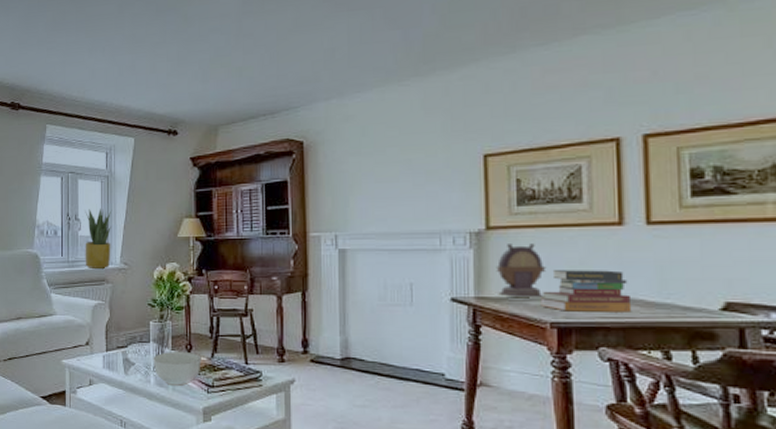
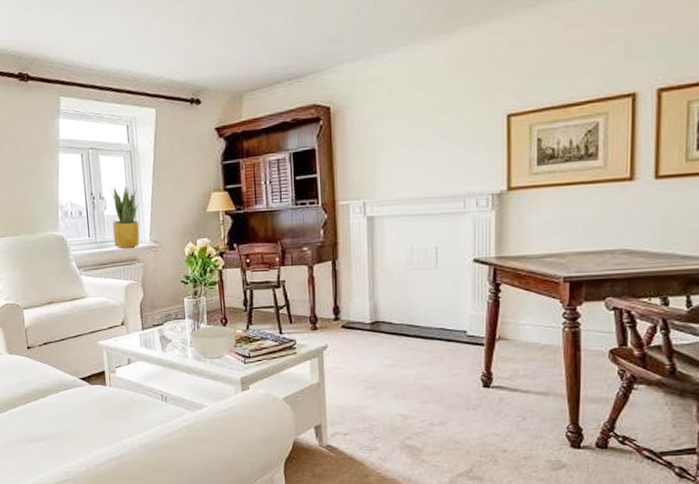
clock: present [496,244,547,299] -> none [515,202,562,256]
books: present [540,270,632,312] -> none [555,224,637,266]

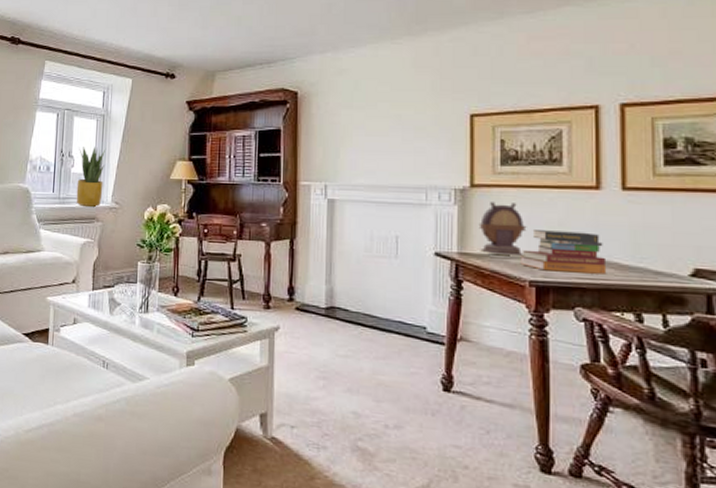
bowl: present [189,325,237,360] -> none [139,293,188,329]
clock: none [515,202,562,256] -> present [478,202,527,257]
books: none [555,224,637,266] -> present [520,230,607,274]

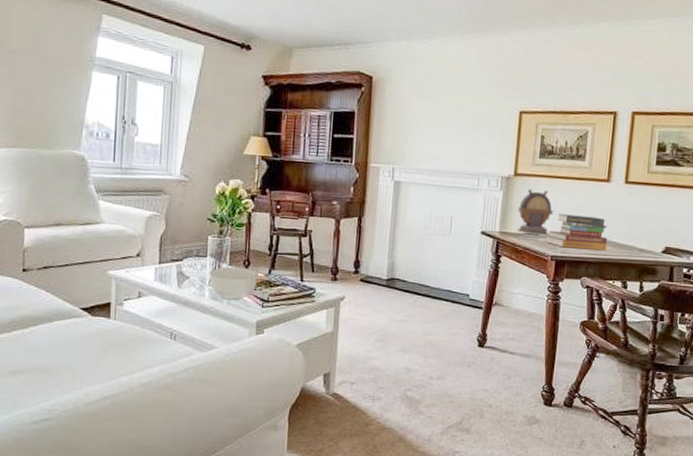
planter: present [76,147,107,207] -> none [140,115,175,179]
bowl: none [139,293,188,329] -> present [209,266,259,301]

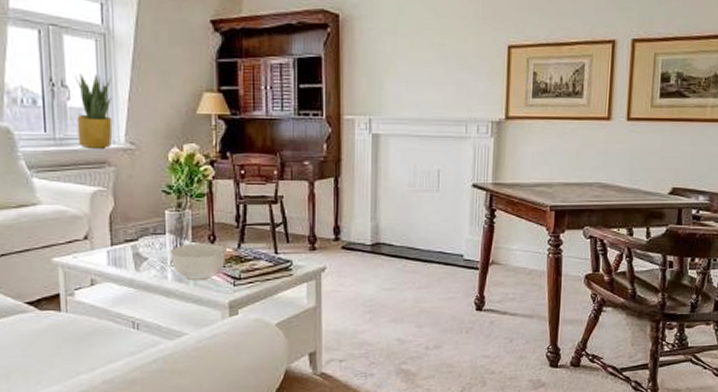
planter: none [140,115,175,179] -> present [74,74,113,148]
clock: present [517,189,554,236] -> none [511,134,551,185]
books: present [546,214,608,251] -> none [544,159,611,196]

